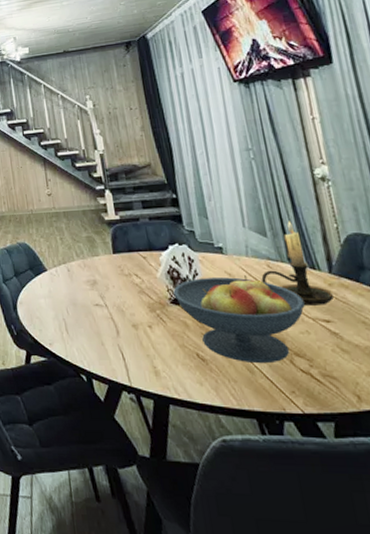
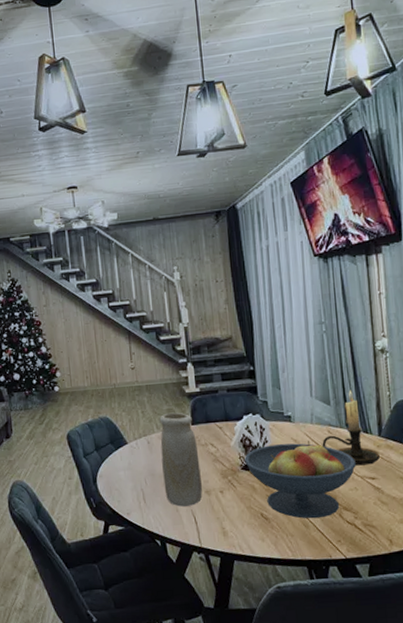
vase: none [79,240,129,340] -> present [159,412,203,507]

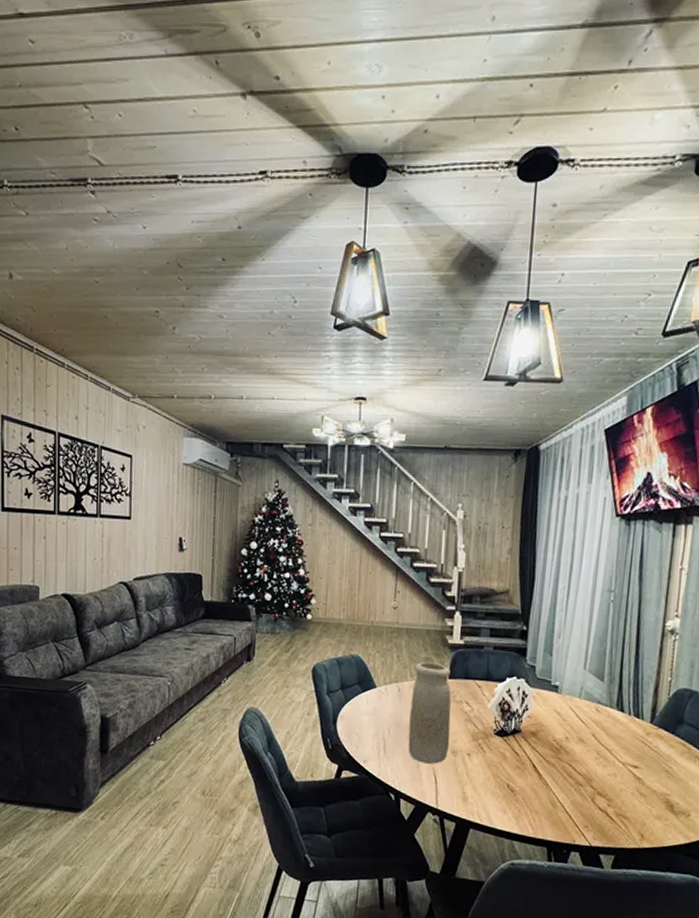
fruit bowl: present [244,441,356,519] -> none [499,713,620,800]
candle holder: present [322,390,380,466] -> none [587,669,648,752]

